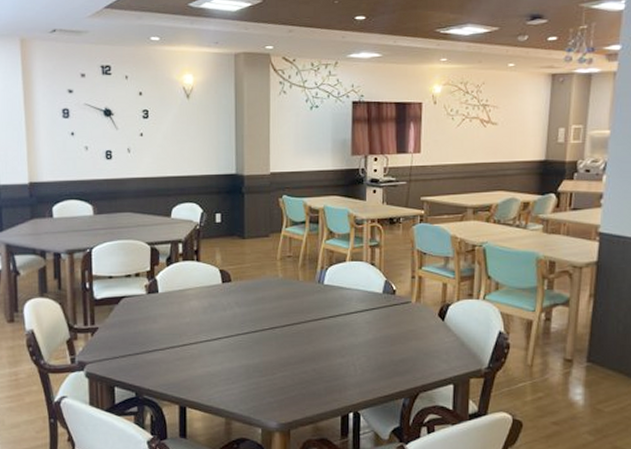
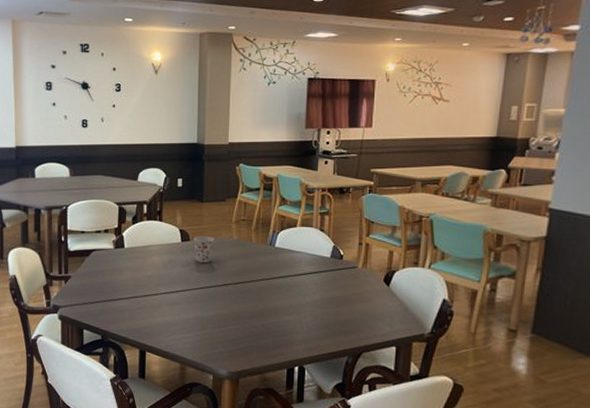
cup: none [235,276,258,305] -> present [193,236,214,263]

